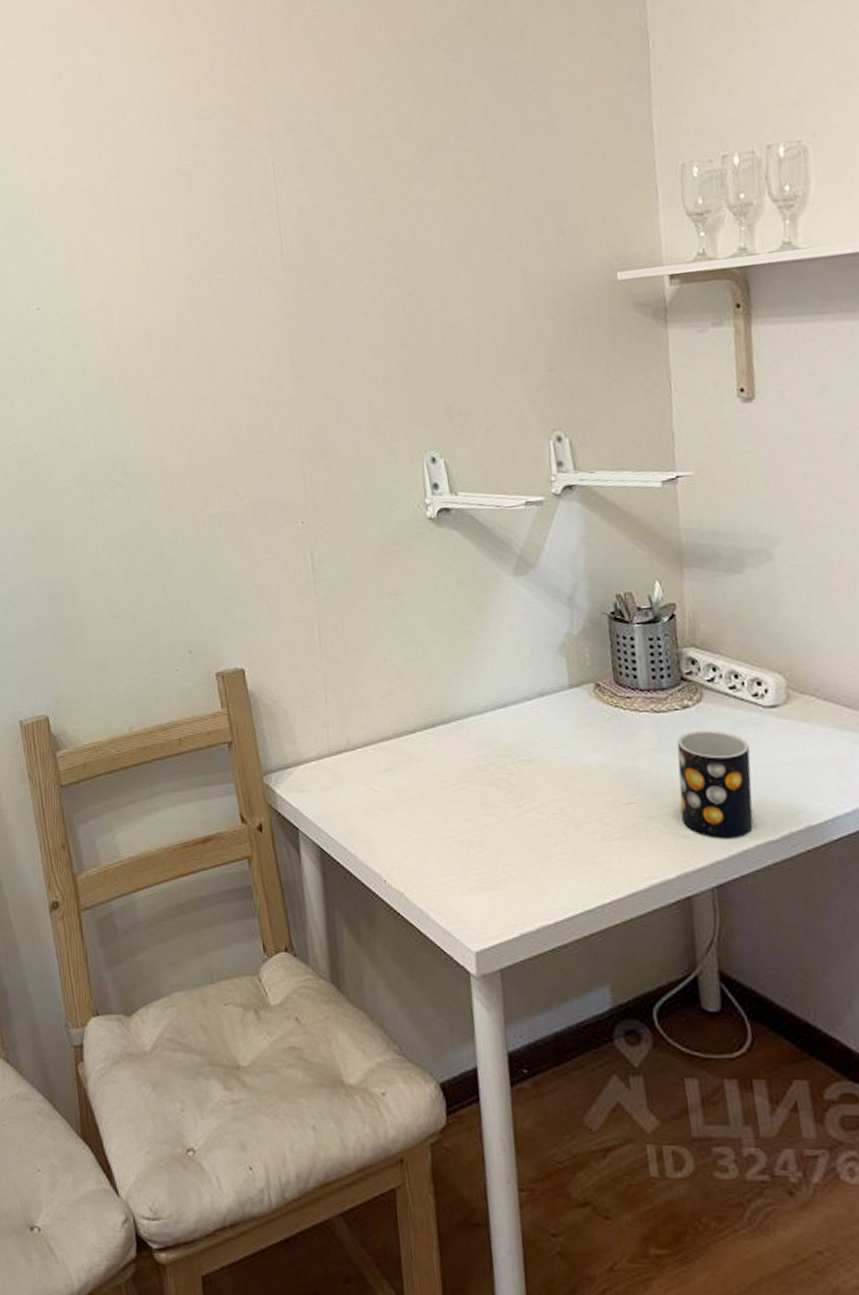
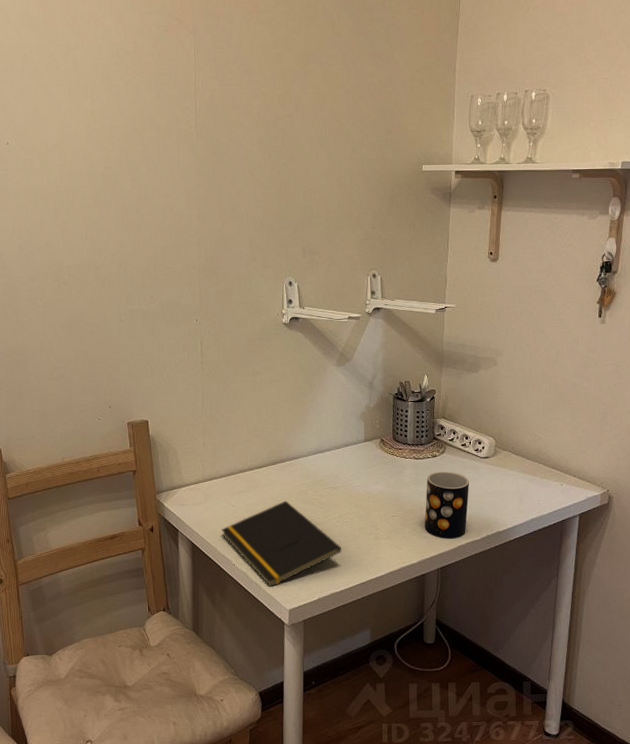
notepad: none [362,782,551,916] -> present [222,501,342,587]

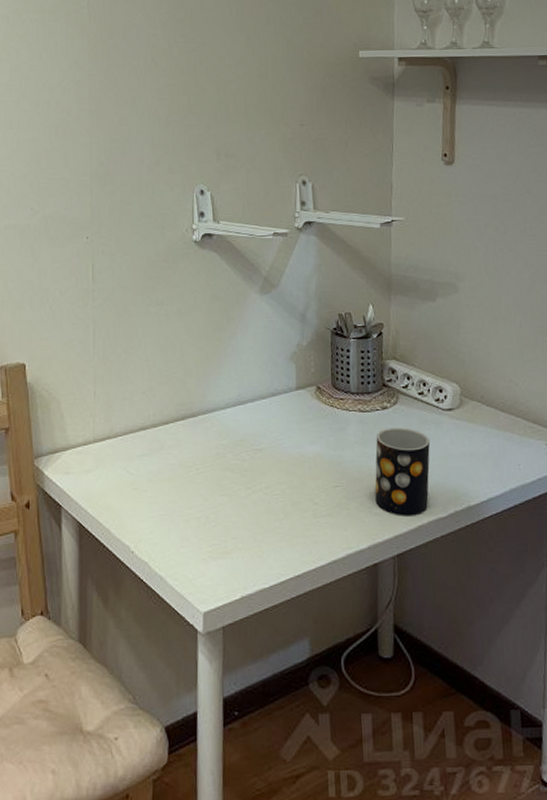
notepad: present [222,501,342,587] -> none [117,467,271,582]

